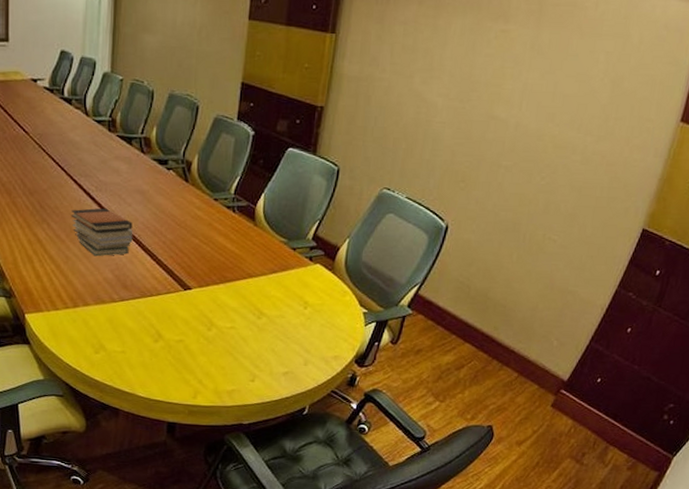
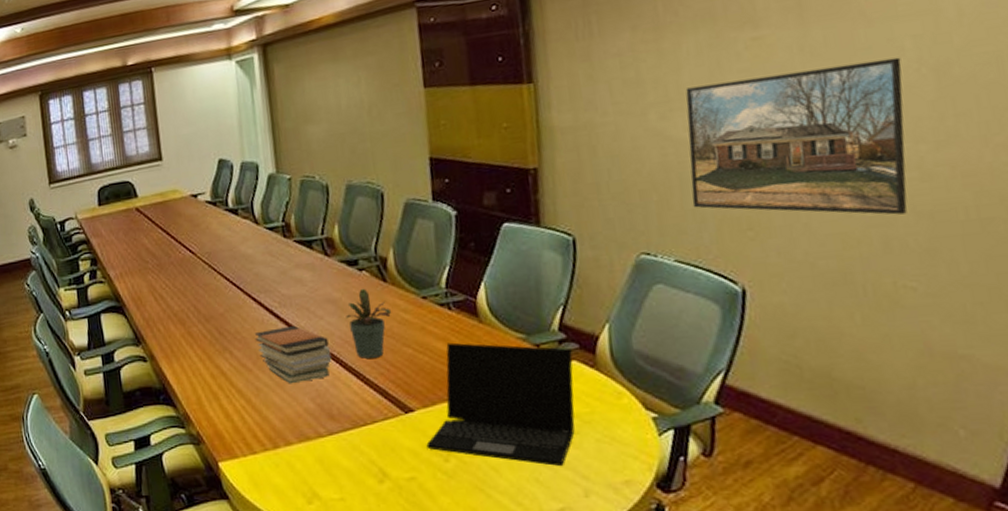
potted plant: none [150,185,188,243] -> present [346,288,392,359]
laptop: none [196,238,318,341] -> present [426,342,575,466]
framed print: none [428,61,594,186] -> present [685,57,908,215]

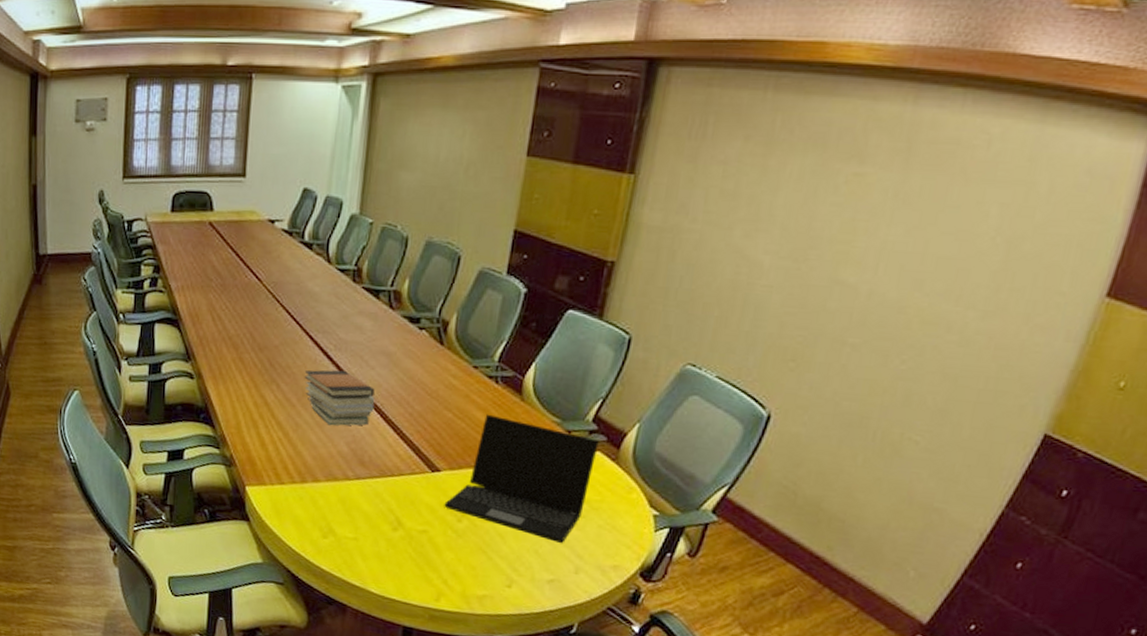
potted plant: present [346,288,392,359] -> none [396,347,442,416]
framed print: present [685,57,908,215] -> none [748,211,982,373]

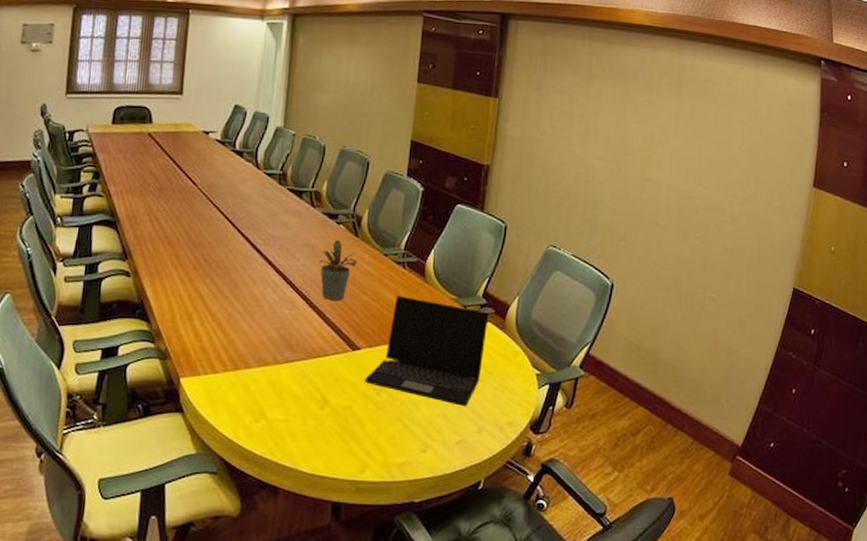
book stack: present [304,370,375,426] -> none [236,262,301,314]
potted plant: none [396,347,442,416] -> present [319,239,358,300]

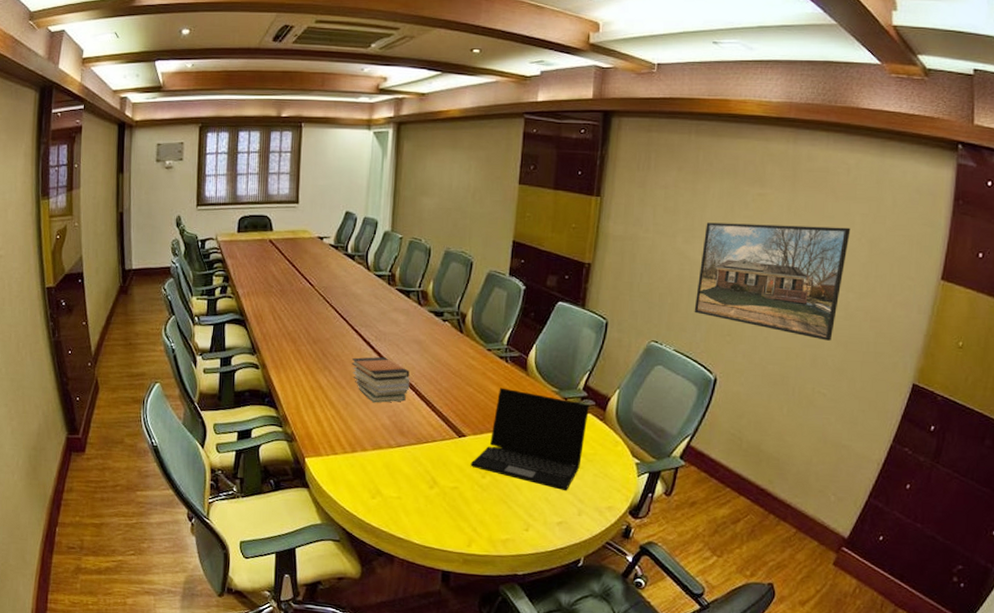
book stack: none [236,262,301,314] -> present [351,356,410,403]
potted plant: present [319,239,358,300] -> none [426,335,463,391]
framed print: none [590,126,732,246] -> present [694,222,851,341]

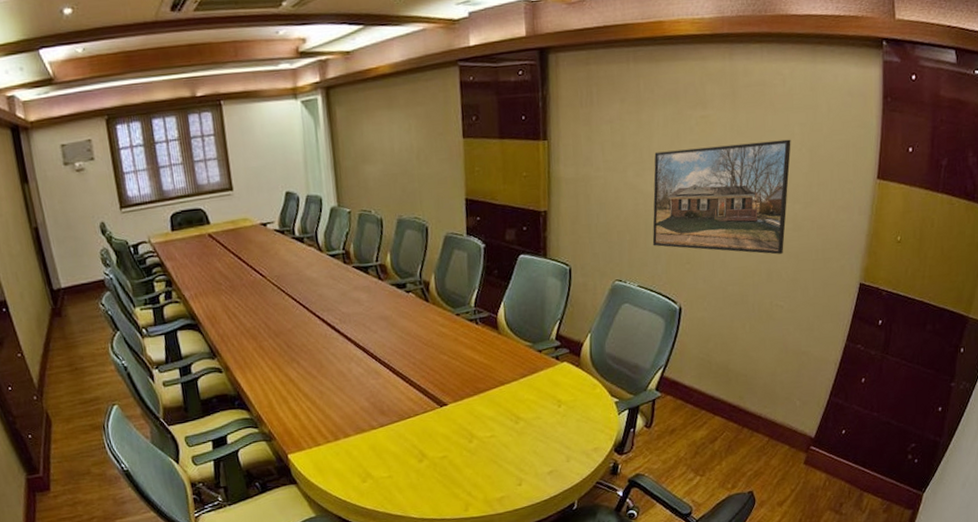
book stack: present [351,356,410,403] -> none [318,338,384,388]
laptop: present [470,387,589,490] -> none [456,350,564,441]

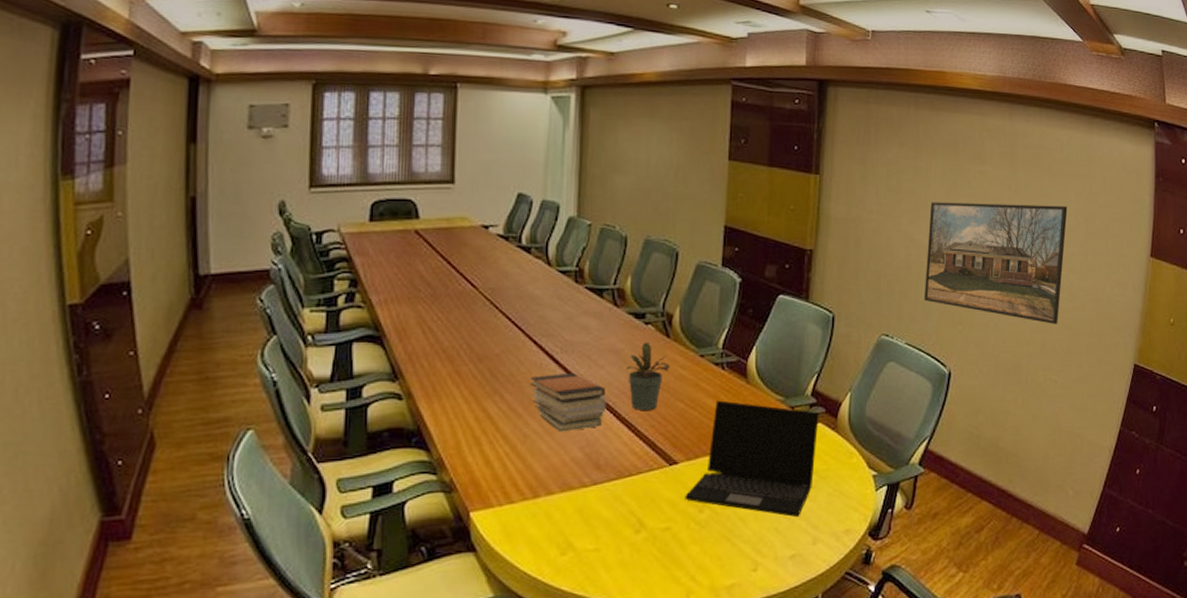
book stack: none [318,338,384,388] -> present [529,372,607,432]
potted plant: none [395,307,432,365] -> present [626,341,671,410]
laptop: none [456,350,564,441] -> present [685,400,819,517]

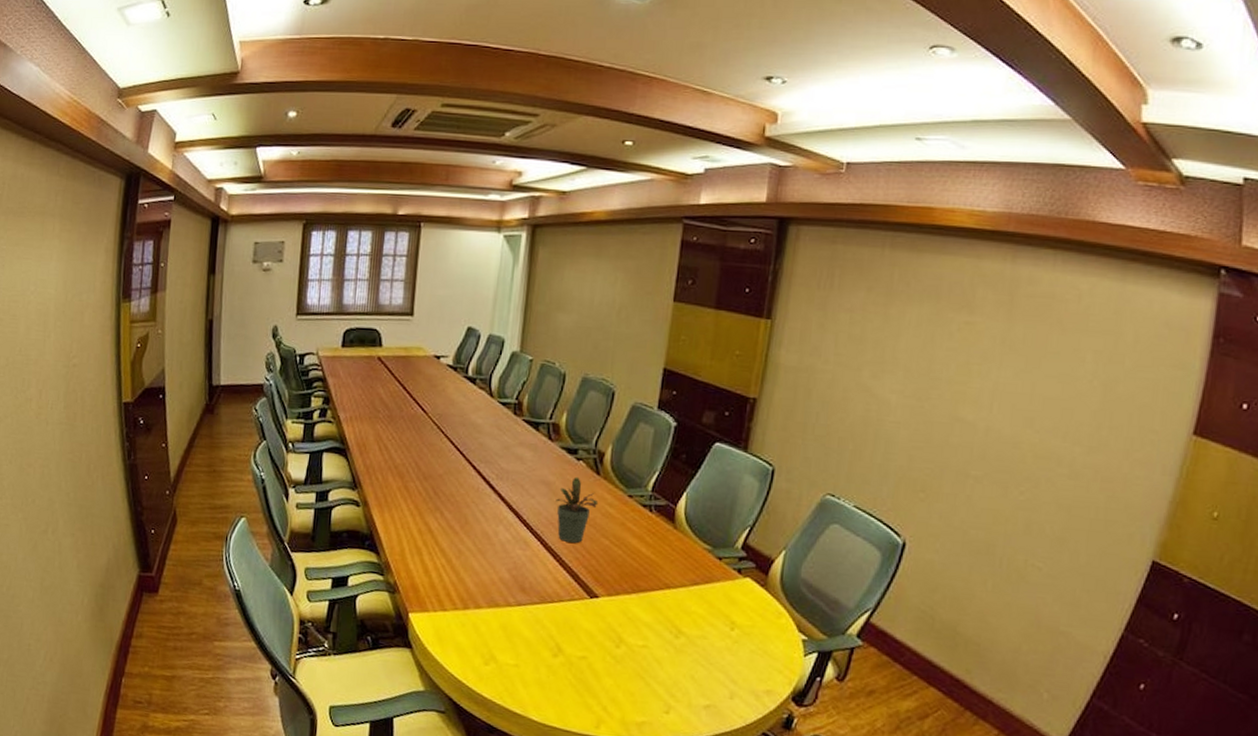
book stack: present [529,372,607,432] -> none [467,498,535,553]
laptop: present [685,400,819,517] -> none [602,541,748,668]
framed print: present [924,202,1068,324] -> none [880,354,1080,504]

